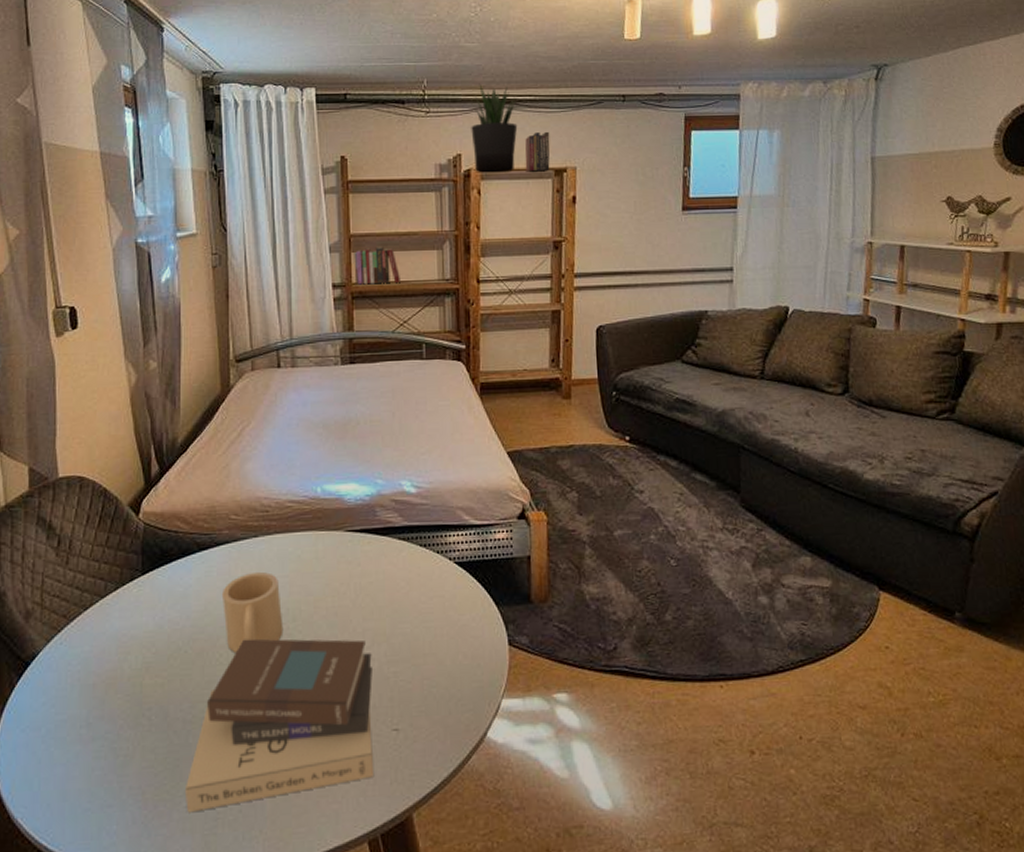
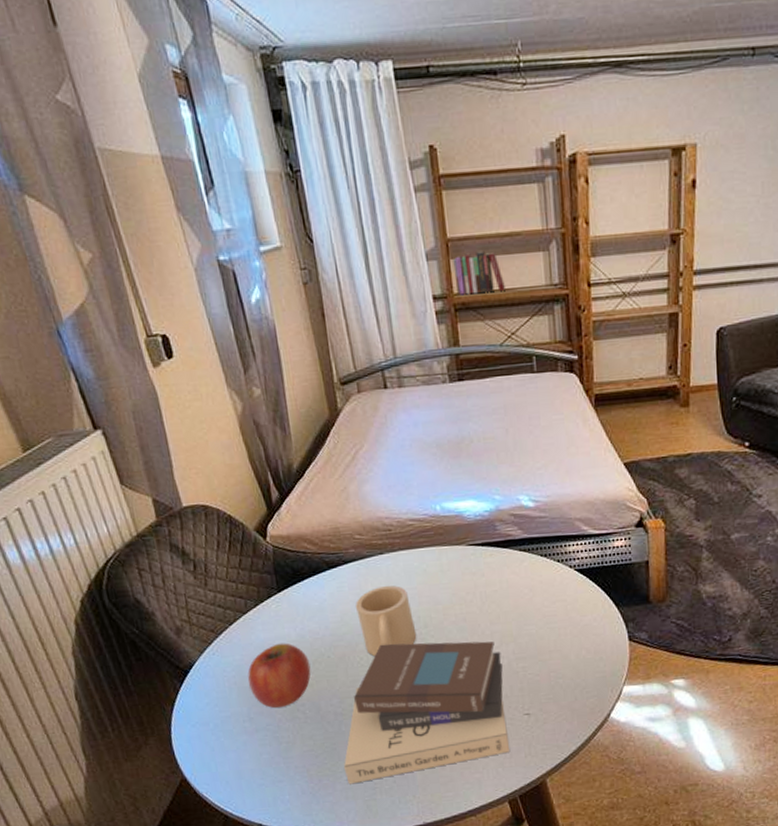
fruit: none [94,633,164,712] -> present [248,643,311,709]
planter: present [471,83,518,173] -> none [575,42,629,158]
books: present [525,131,550,173] -> none [637,100,667,154]

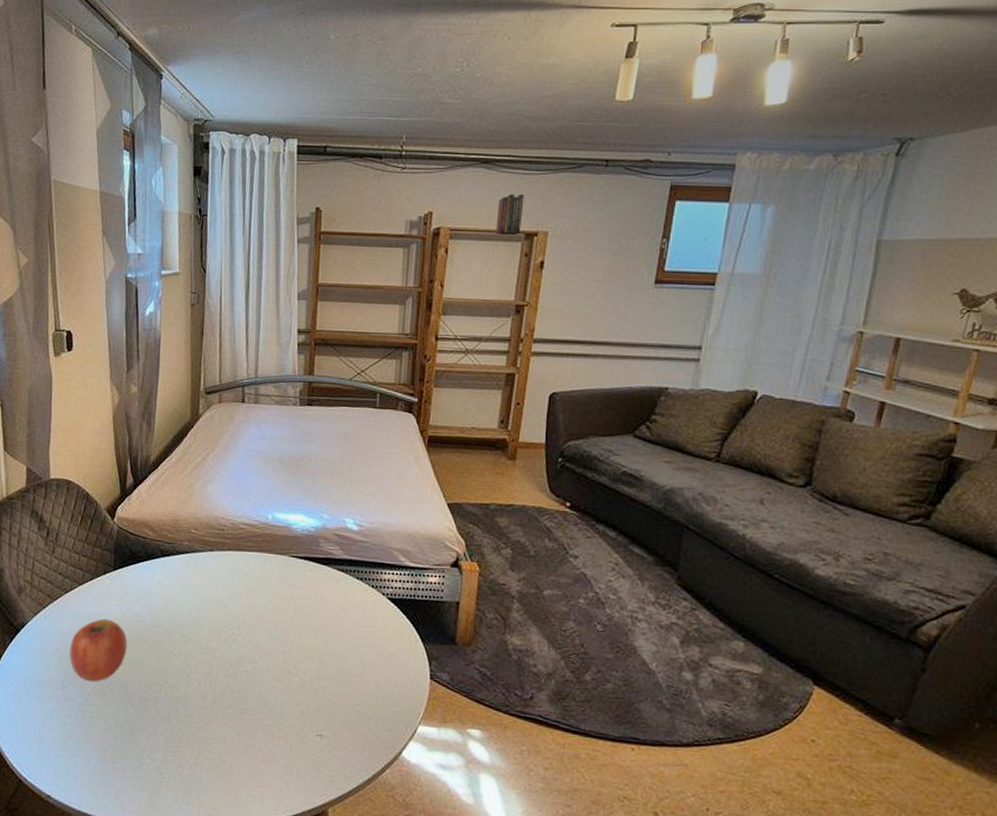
books: present [343,641,511,785] -> none [137,637,305,774]
mug: present [355,585,417,657] -> none [179,581,230,648]
books: present [453,250,505,296] -> none [319,297,362,334]
books: none [637,100,667,154] -> present [495,193,525,236]

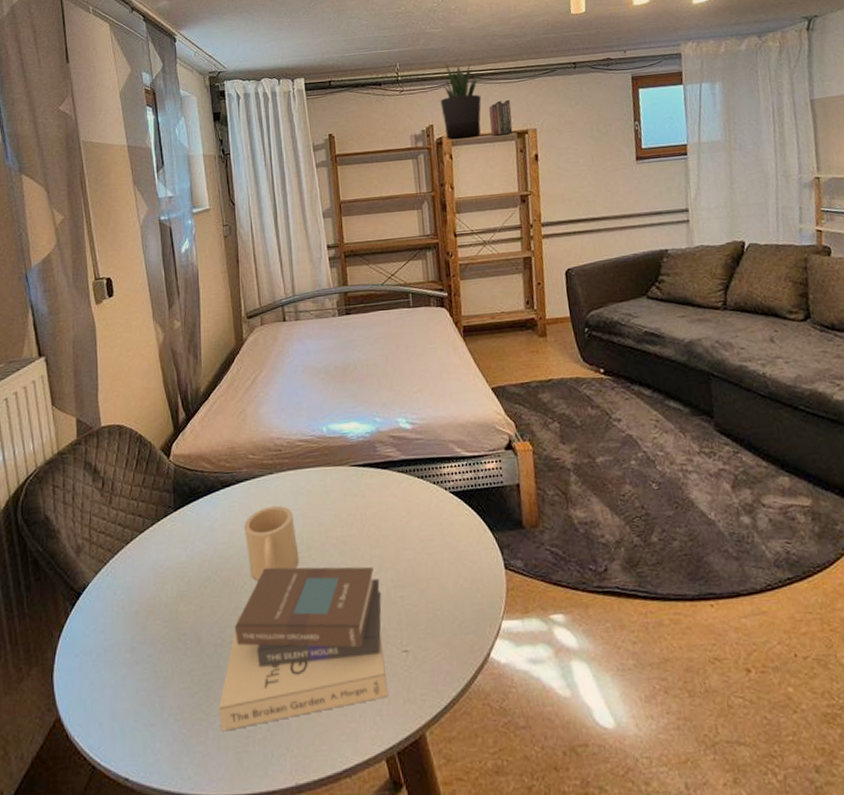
fruit: present [69,618,128,682] -> none [136,564,196,638]
books: none [137,637,305,774] -> present [218,566,388,732]
mug: none [179,581,230,648] -> present [244,506,300,582]
planter: none [444,141,493,233] -> present [440,62,482,140]

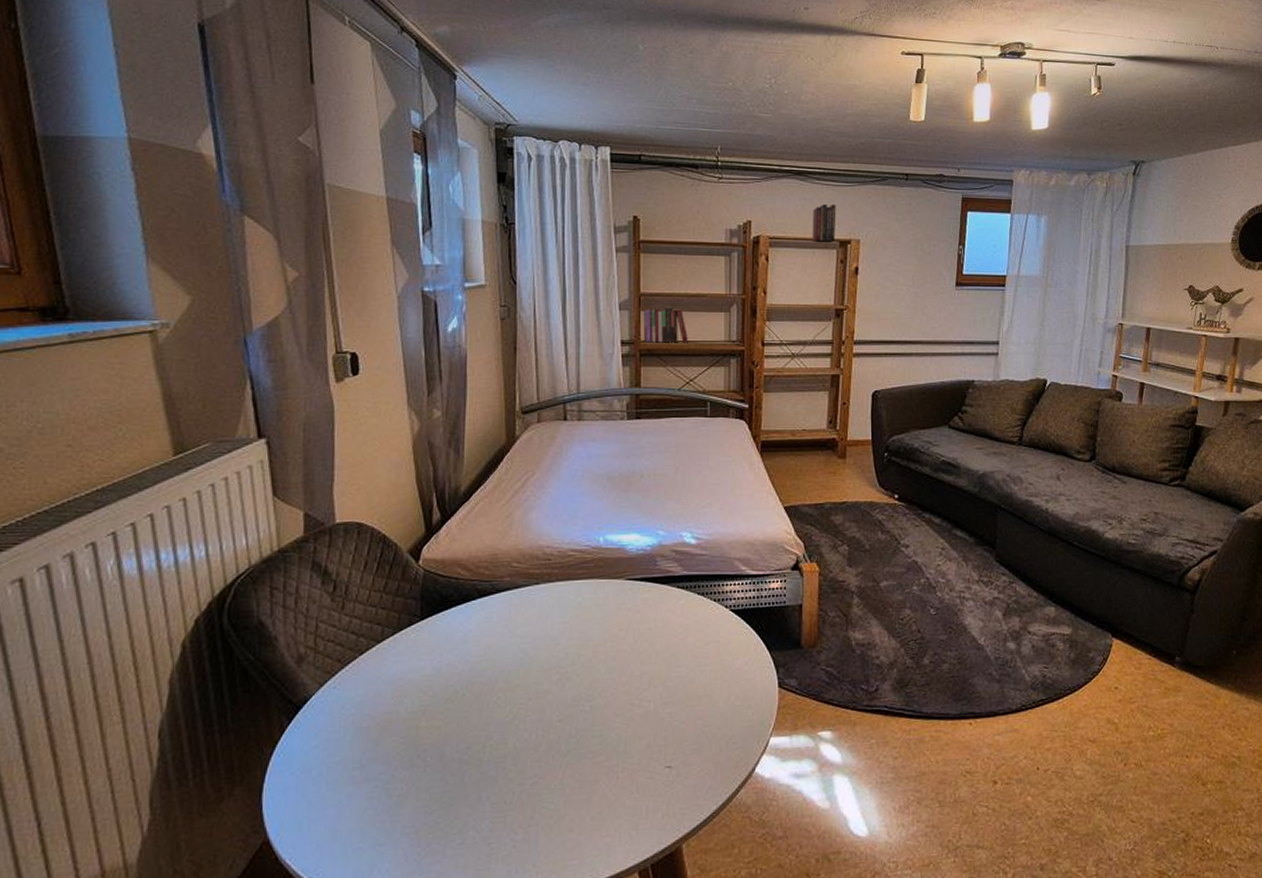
books: present [218,566,388,732] -> none [458,682,648,850]
mug: present [244,506,300,582] -> none [502,618,562,696]
books: none [344,209,386,245] -> present [643,306,688,343]
planter: present [440,62,482,140] -> none [762,153,806,241]

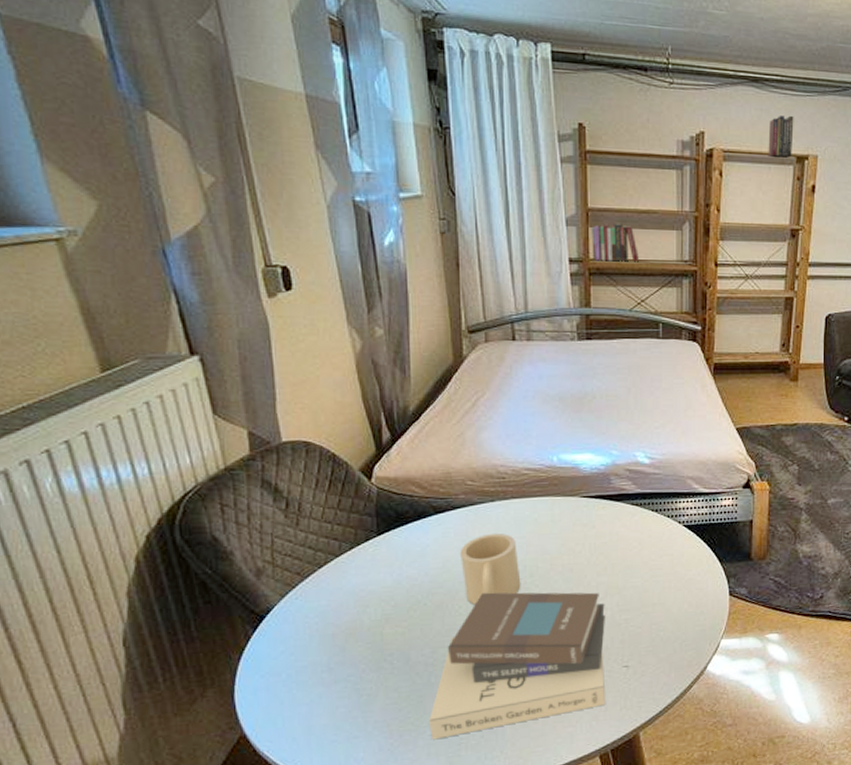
books: none [458,682,648,850] -> present [428,592,606,740]
mug: none [502,618,562,696] -> present [460,534,521,605]

